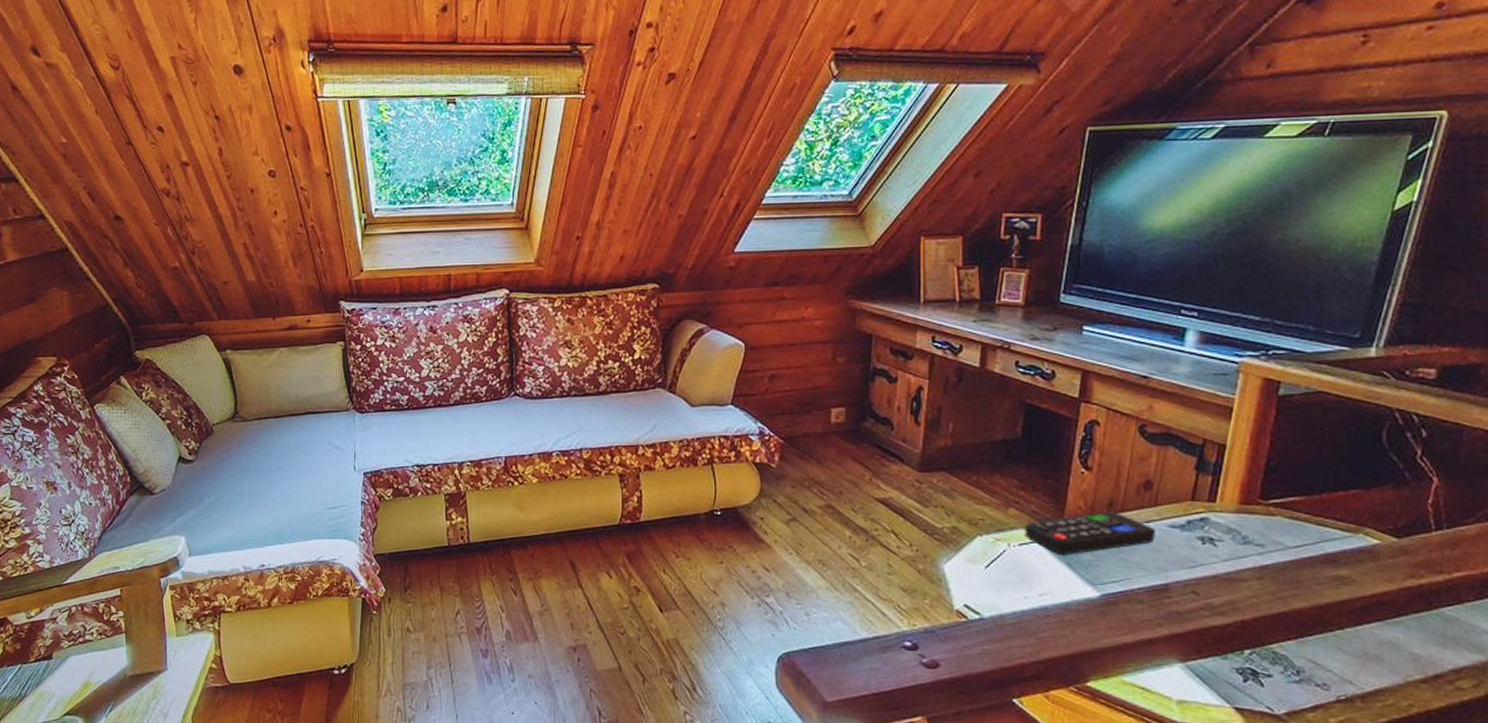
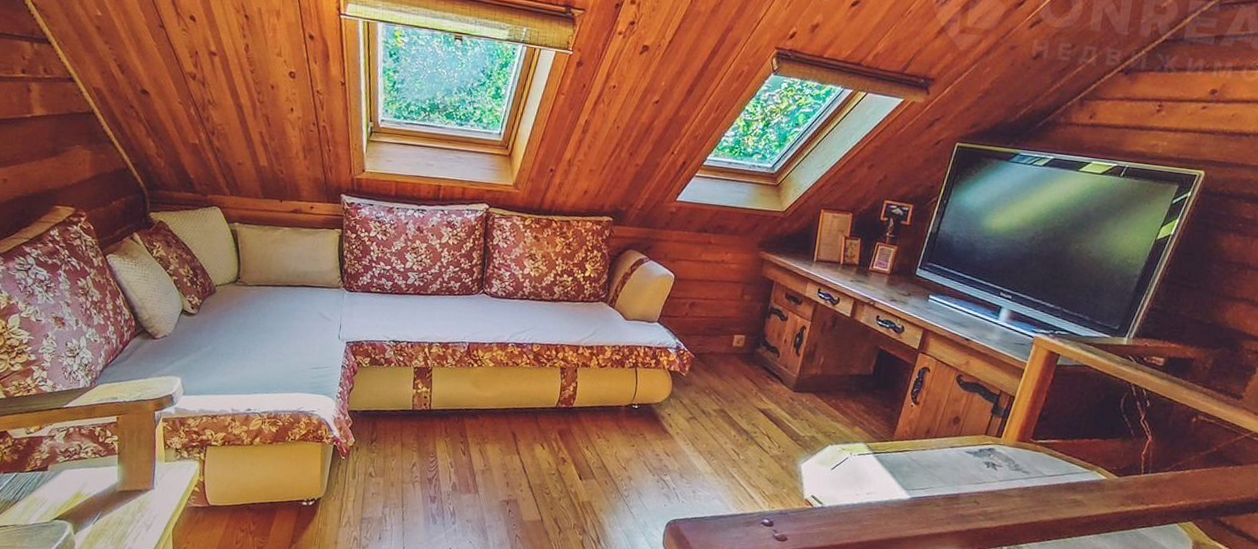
remote control: present [1025,512,1155,555] -> none [864,437,957,466]

